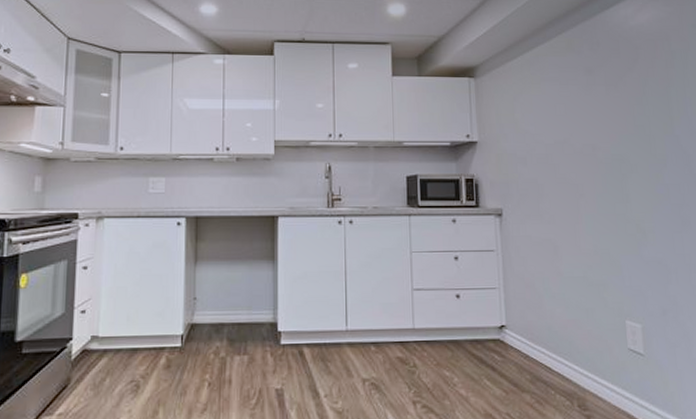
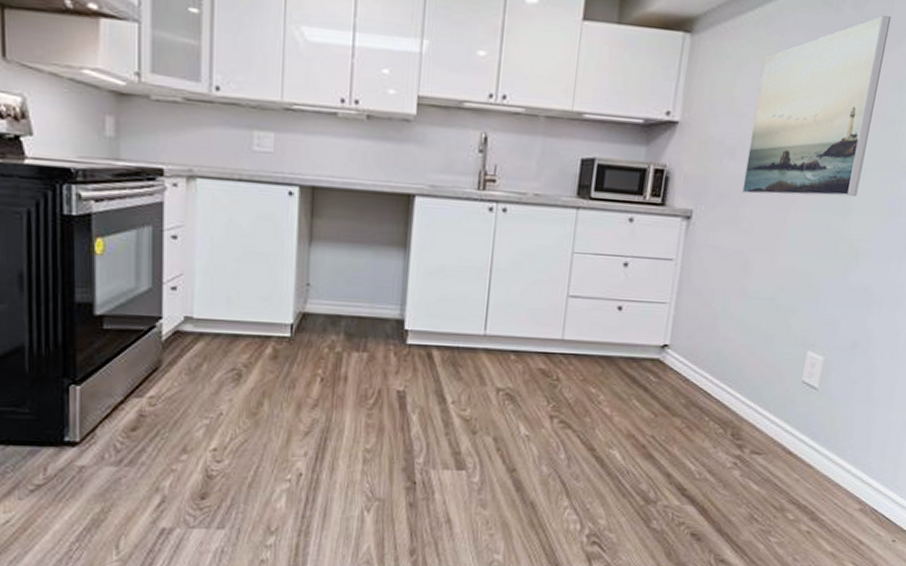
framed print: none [532,53,631,193] -> present [742,15,892,197]

